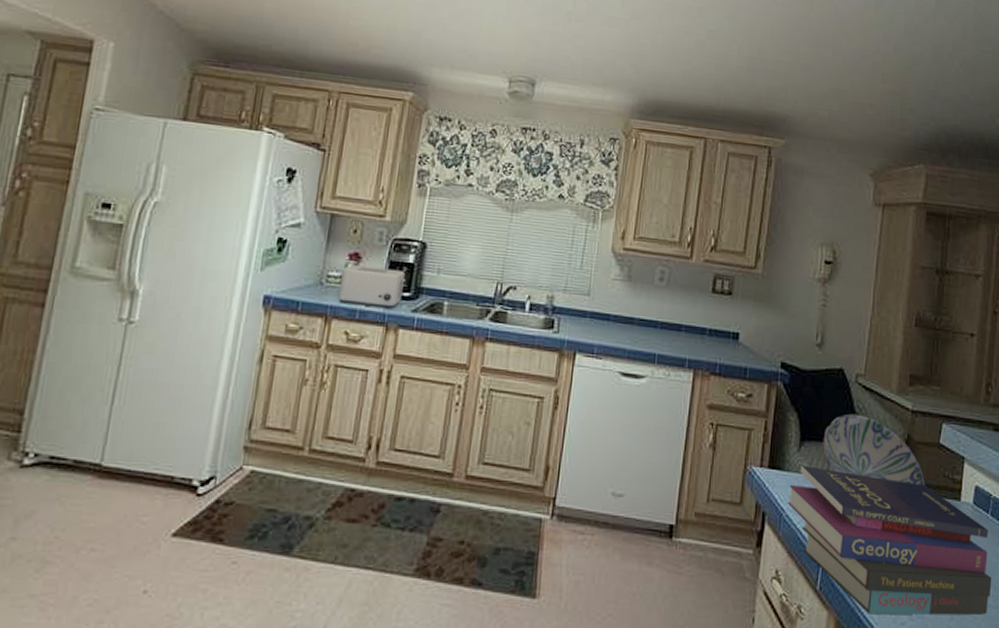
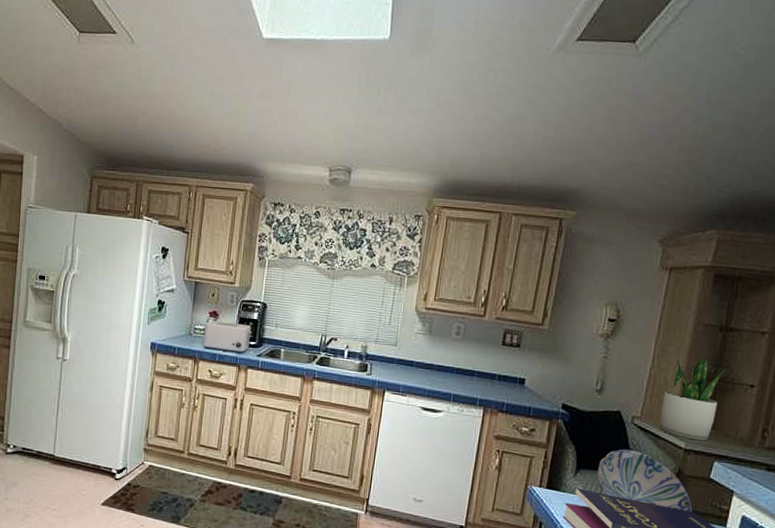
planter: none [884,303,945,400] -> present [659,357,726,441]

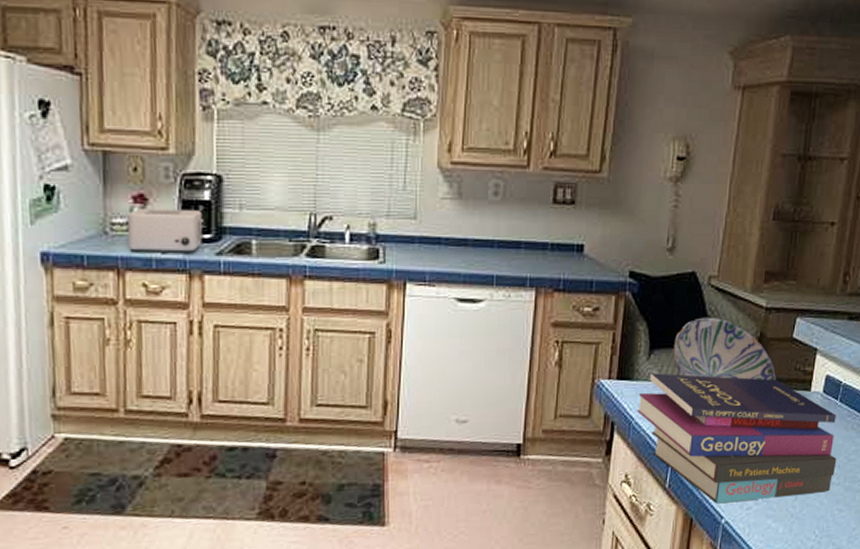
planter: present [659,357,726,441] -> none [738,195,805,296]

